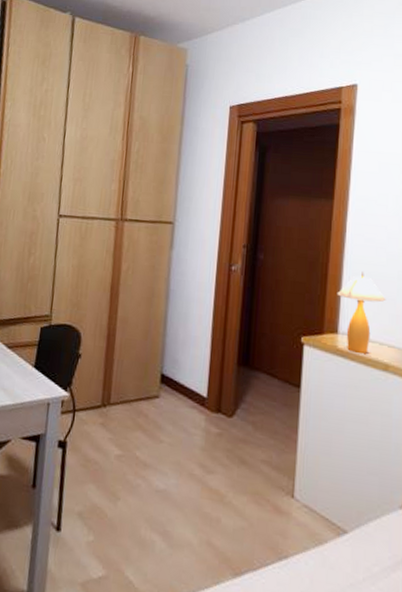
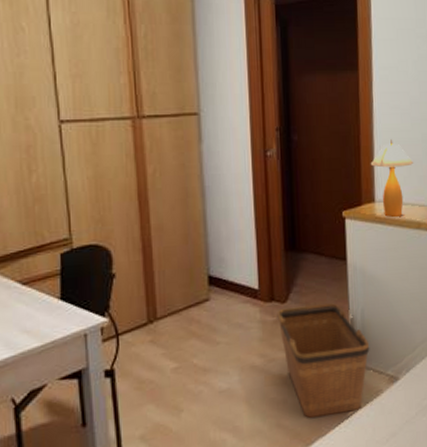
bicycle basket: none [221,422,317,554] -> present [277,303,370,419]

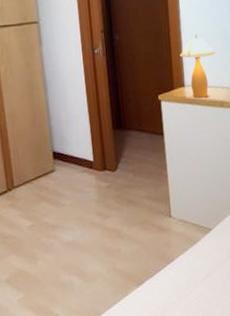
bicycle basket: present [277,303,370,419] -> none [109,170,186,264]

